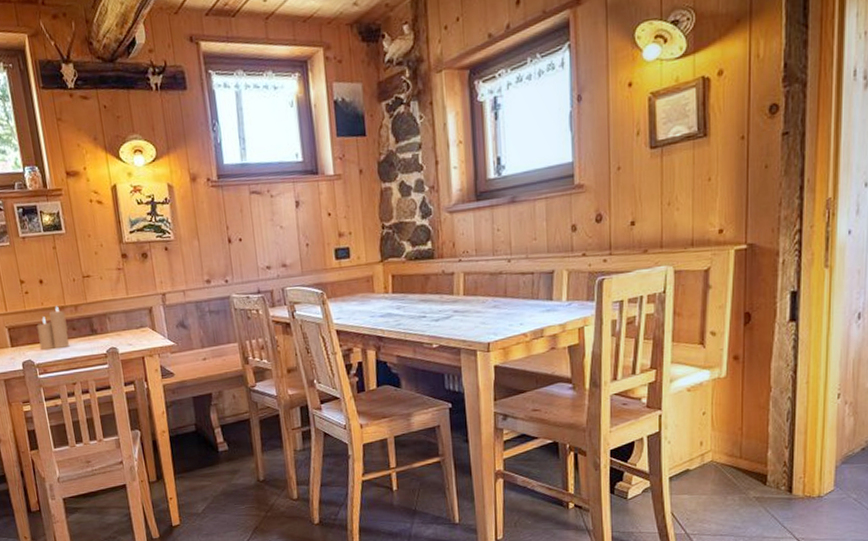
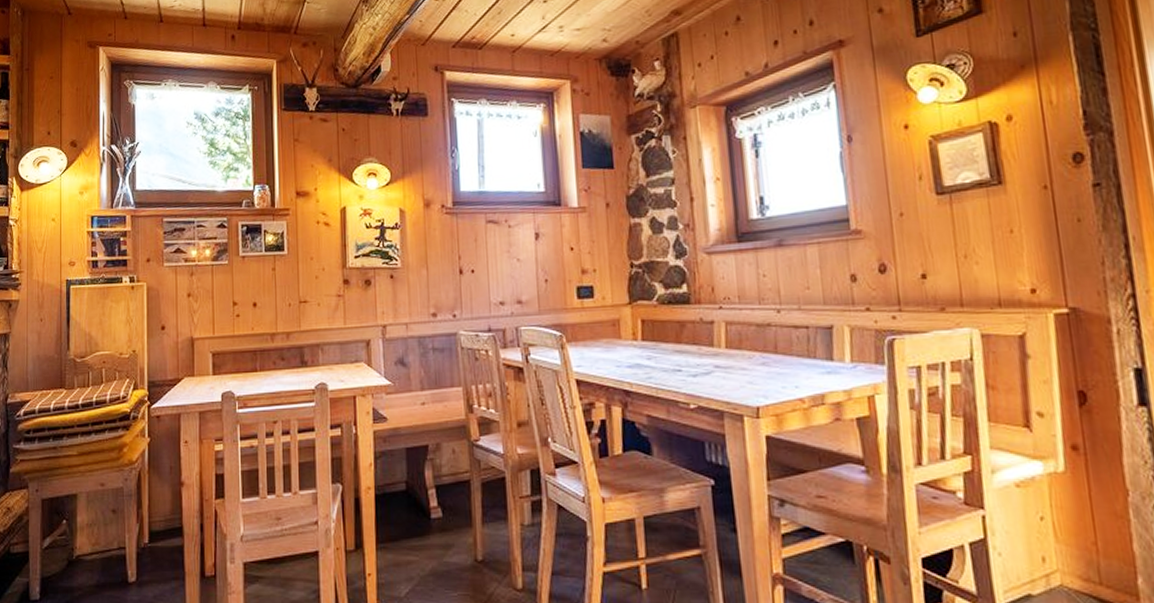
candle: present [36,306,69,351] -> none [243,332,276,382]

